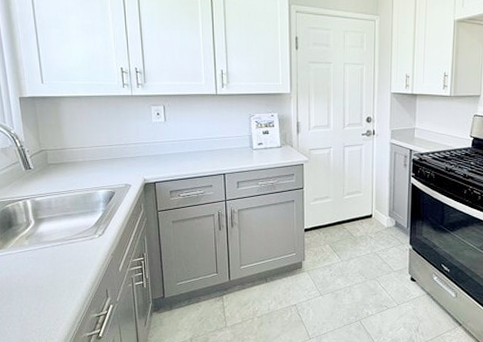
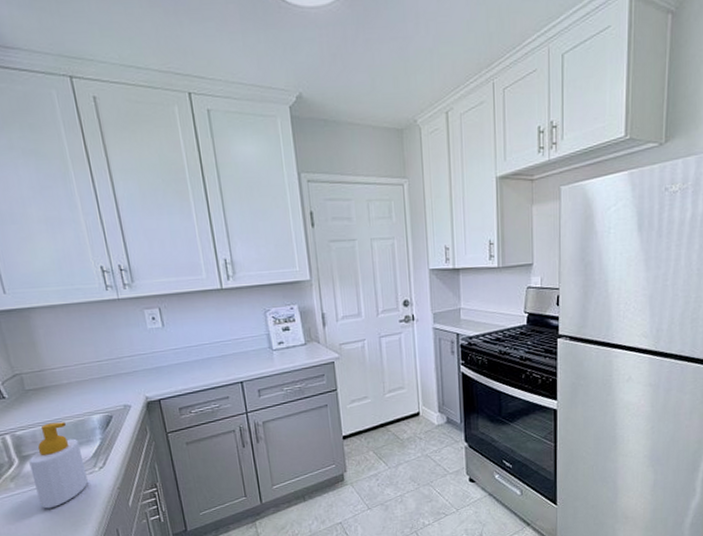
soap bottle: none [43,193,88,266] -> present [29,422,88,509]

